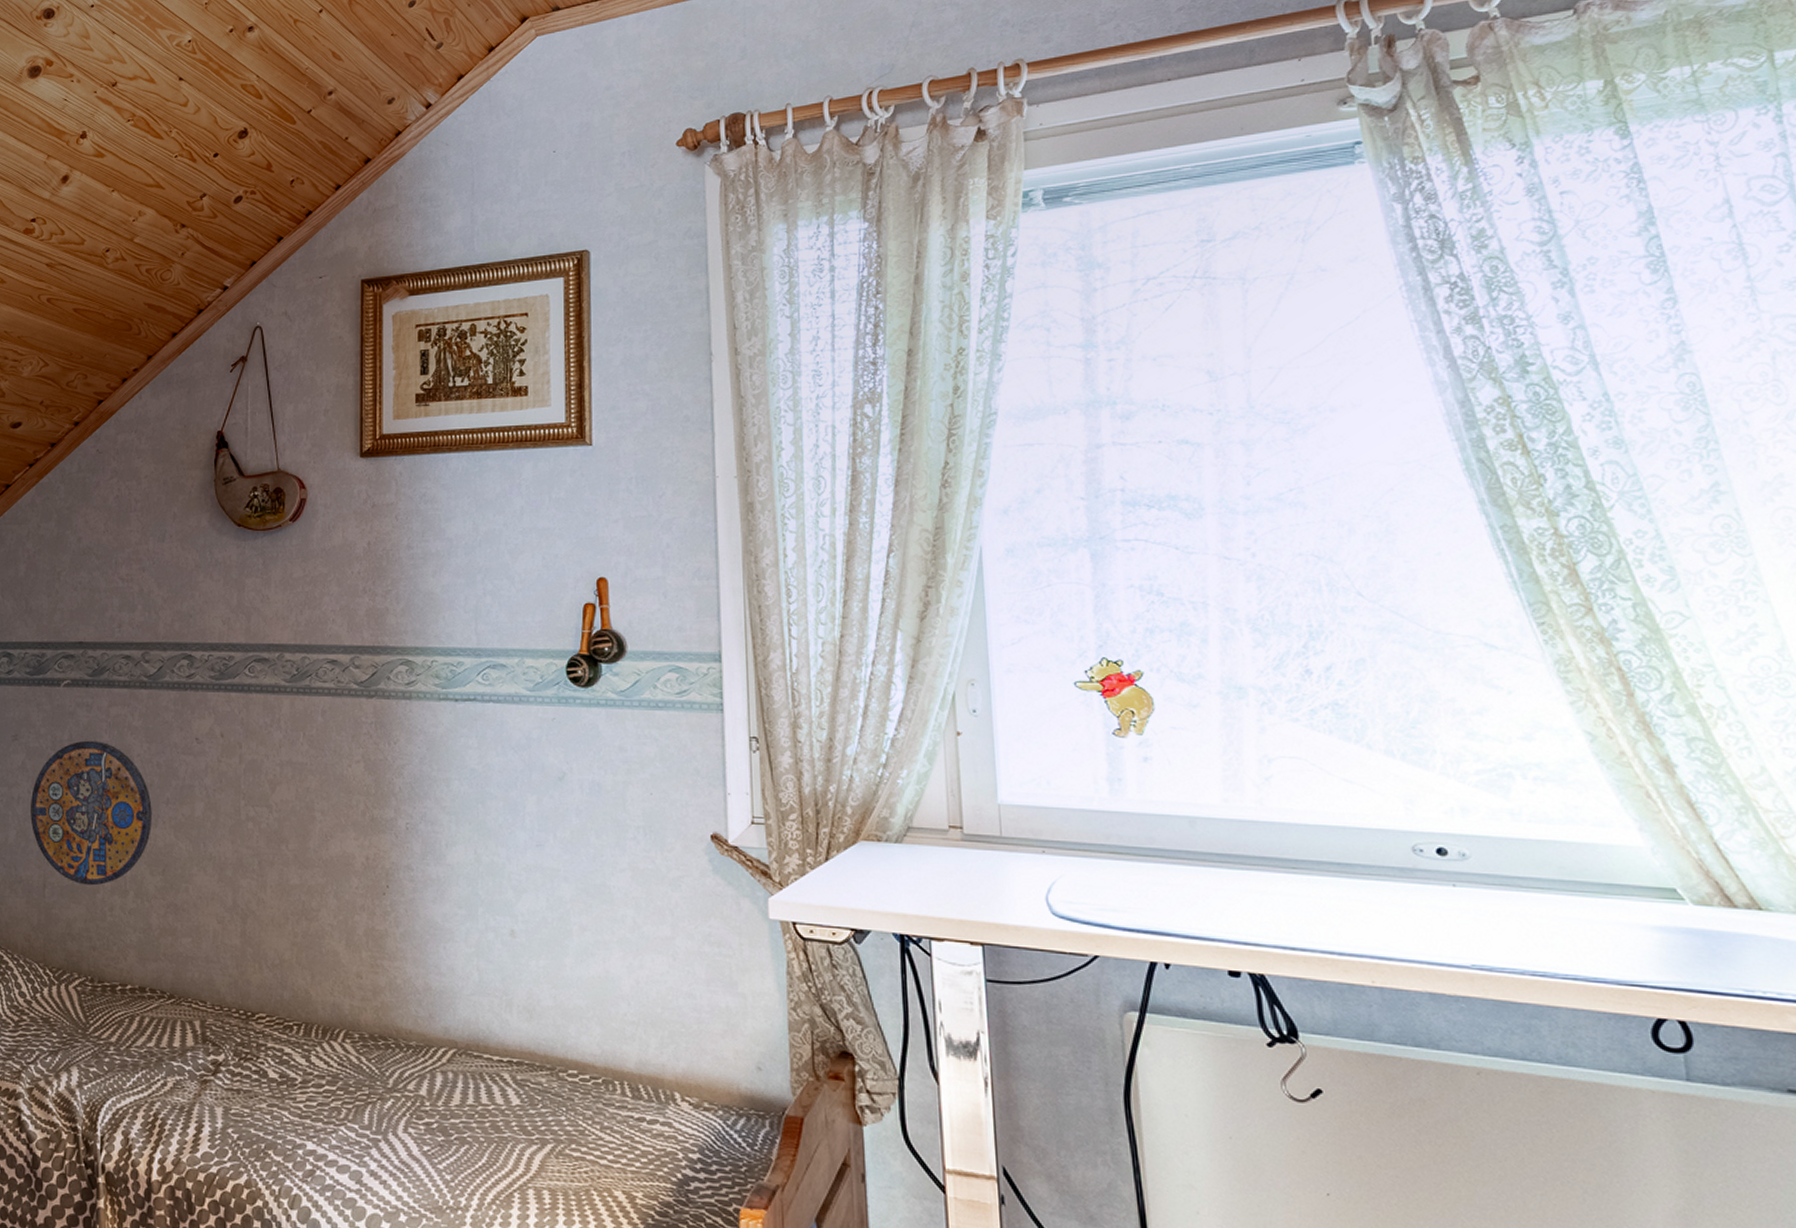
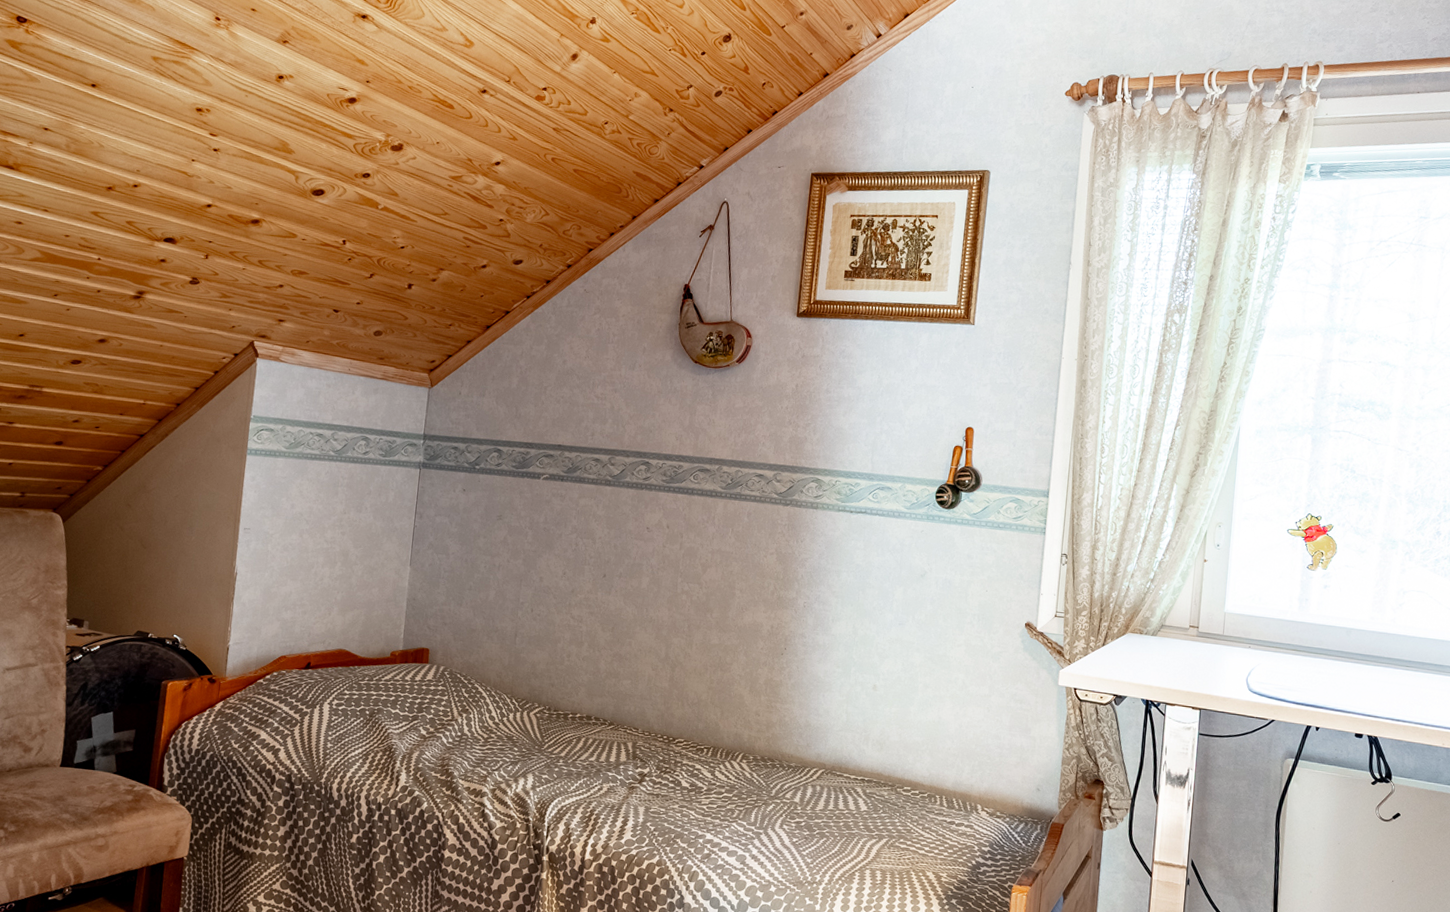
manhole cover: present [30,740,152,886] -> none [508,523,608,637]

